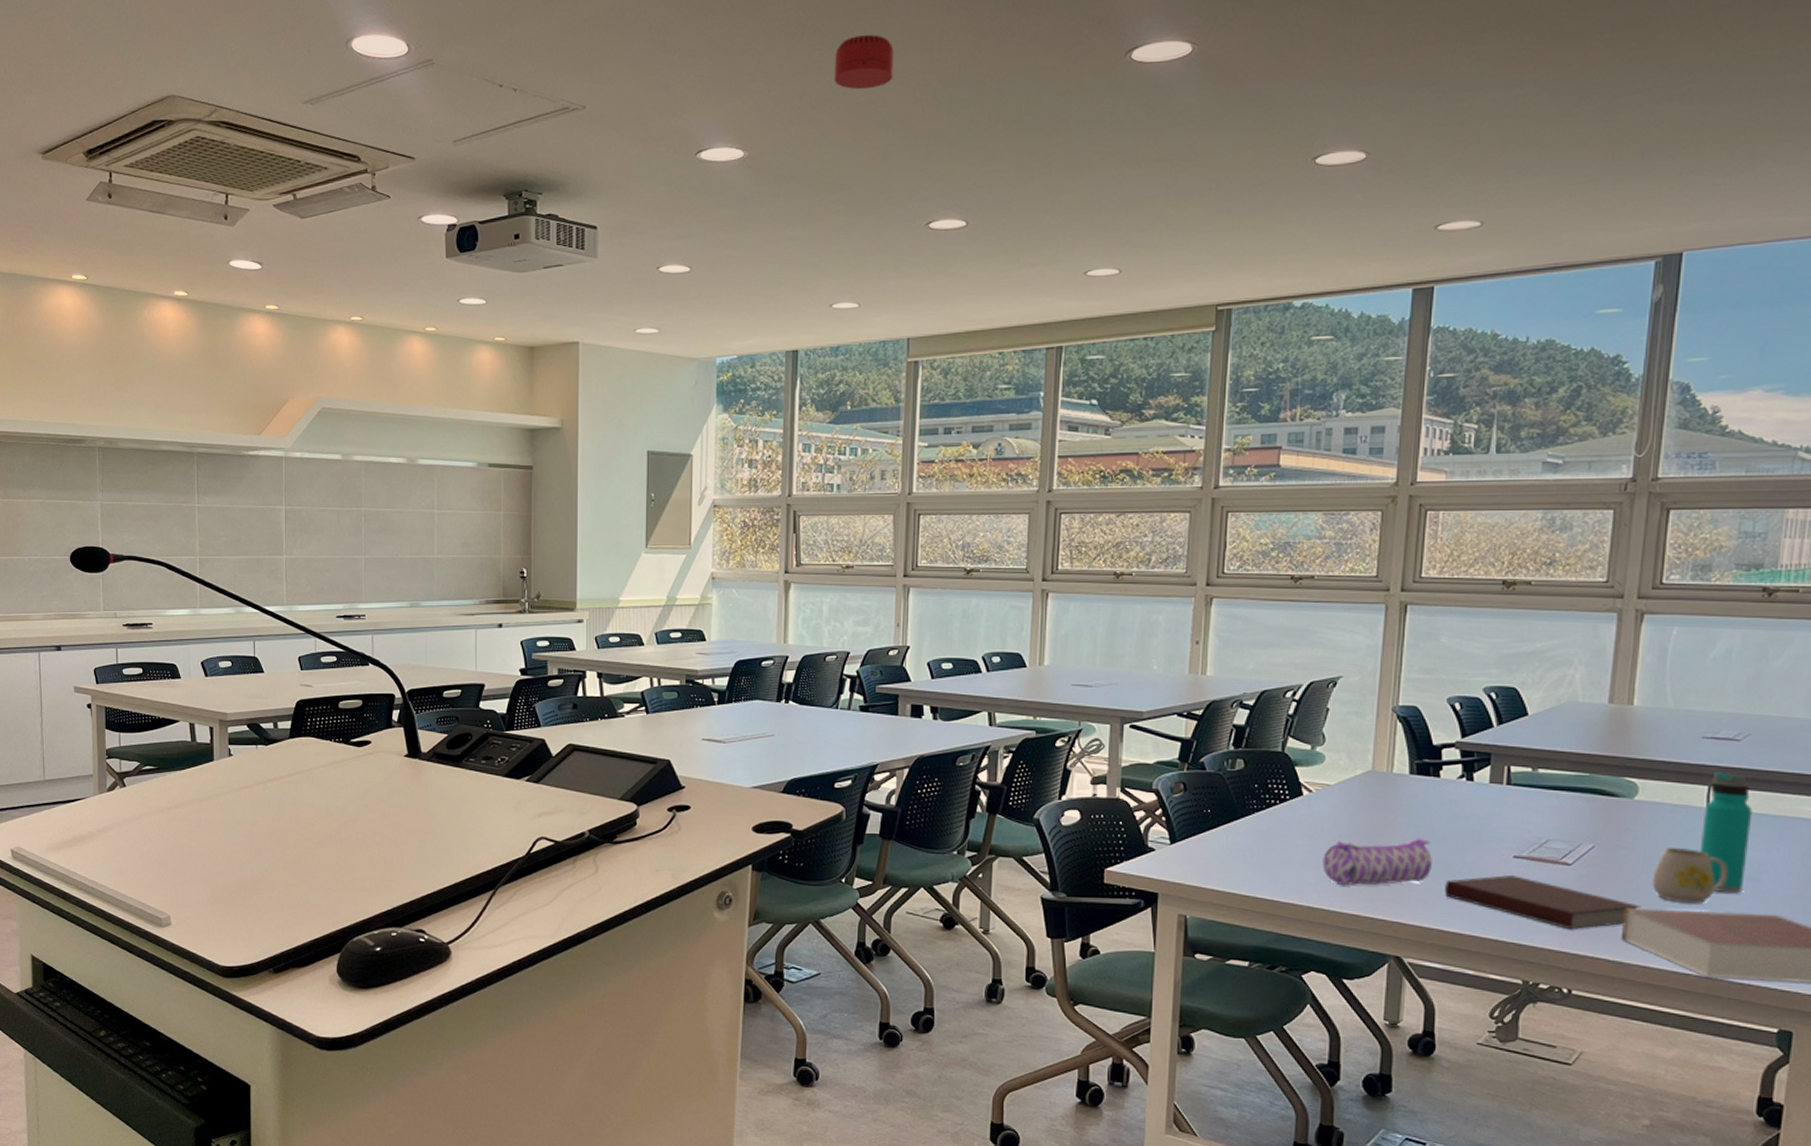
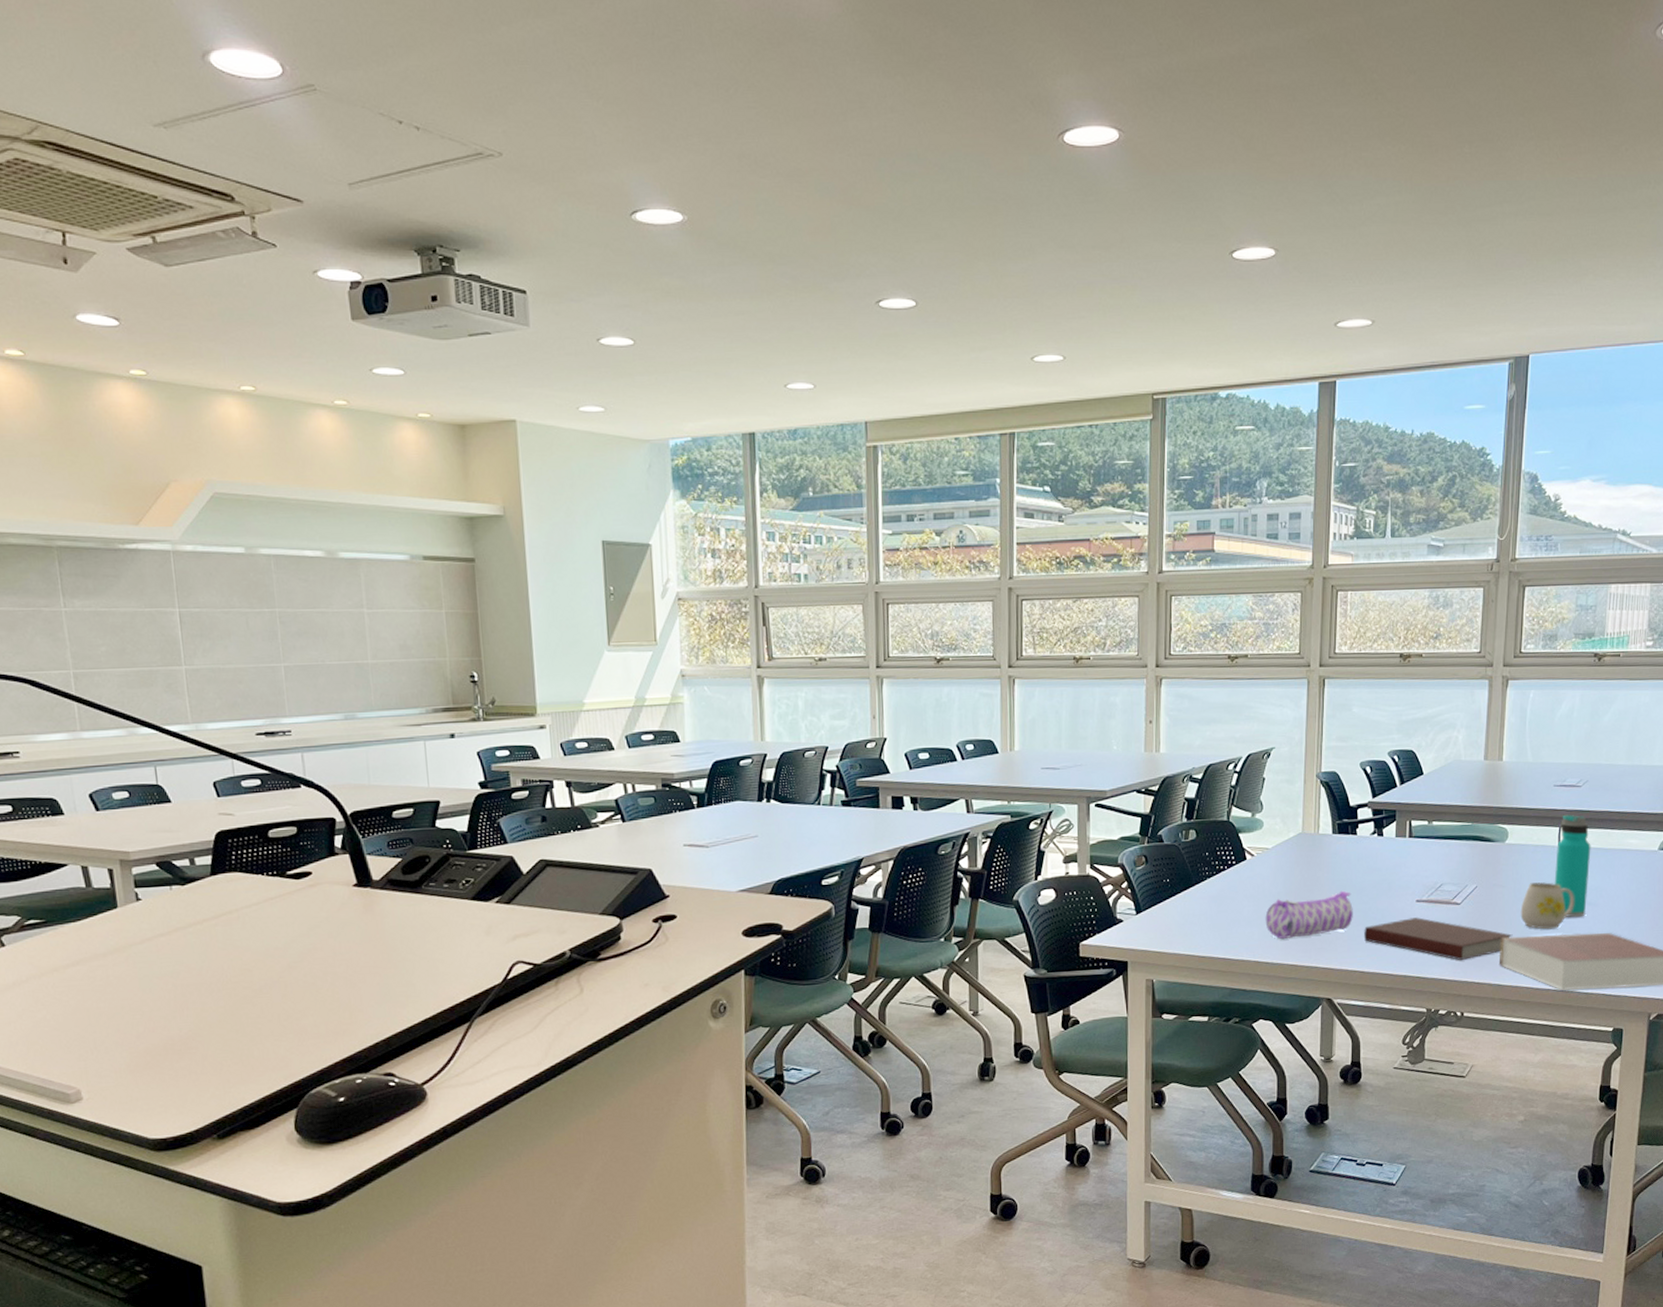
smoke detector: present [833,35,894,90] -> none [772,96,834,155]

